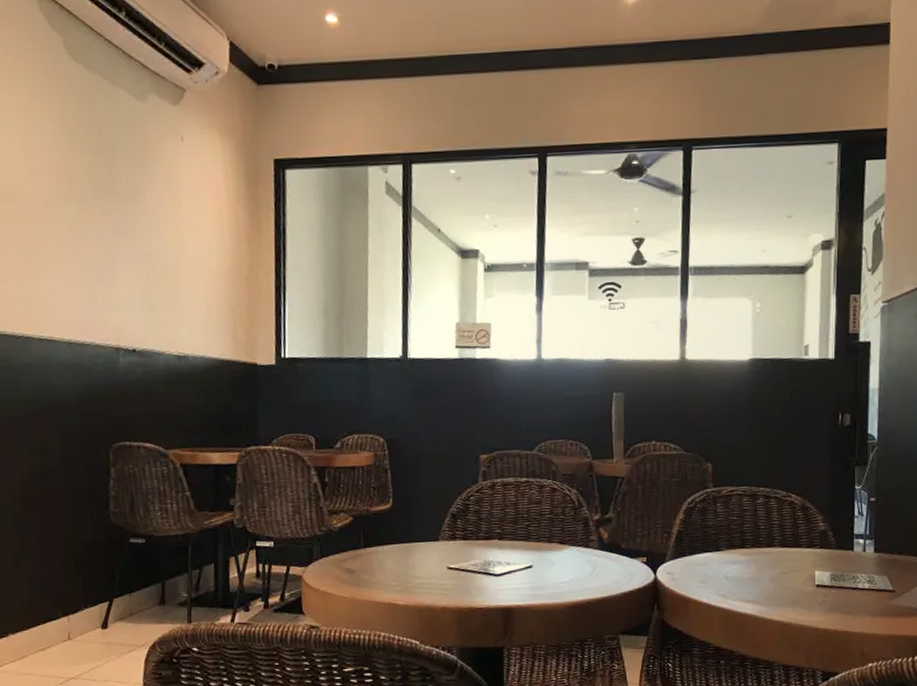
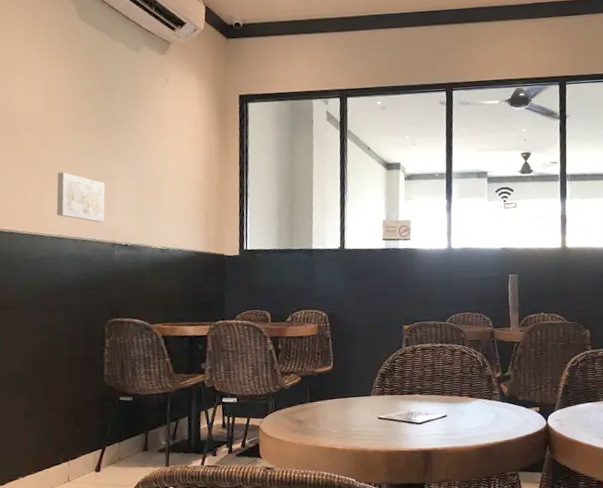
wall art: none [44,256,107,322] -> present [56,172,105,223]

